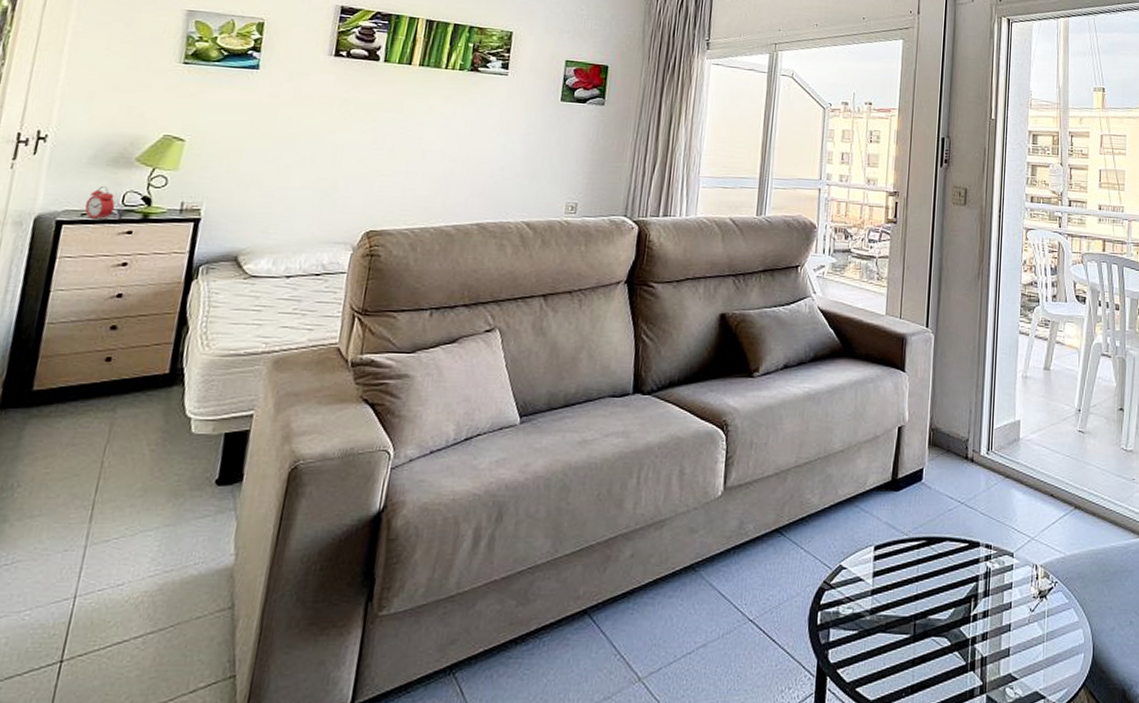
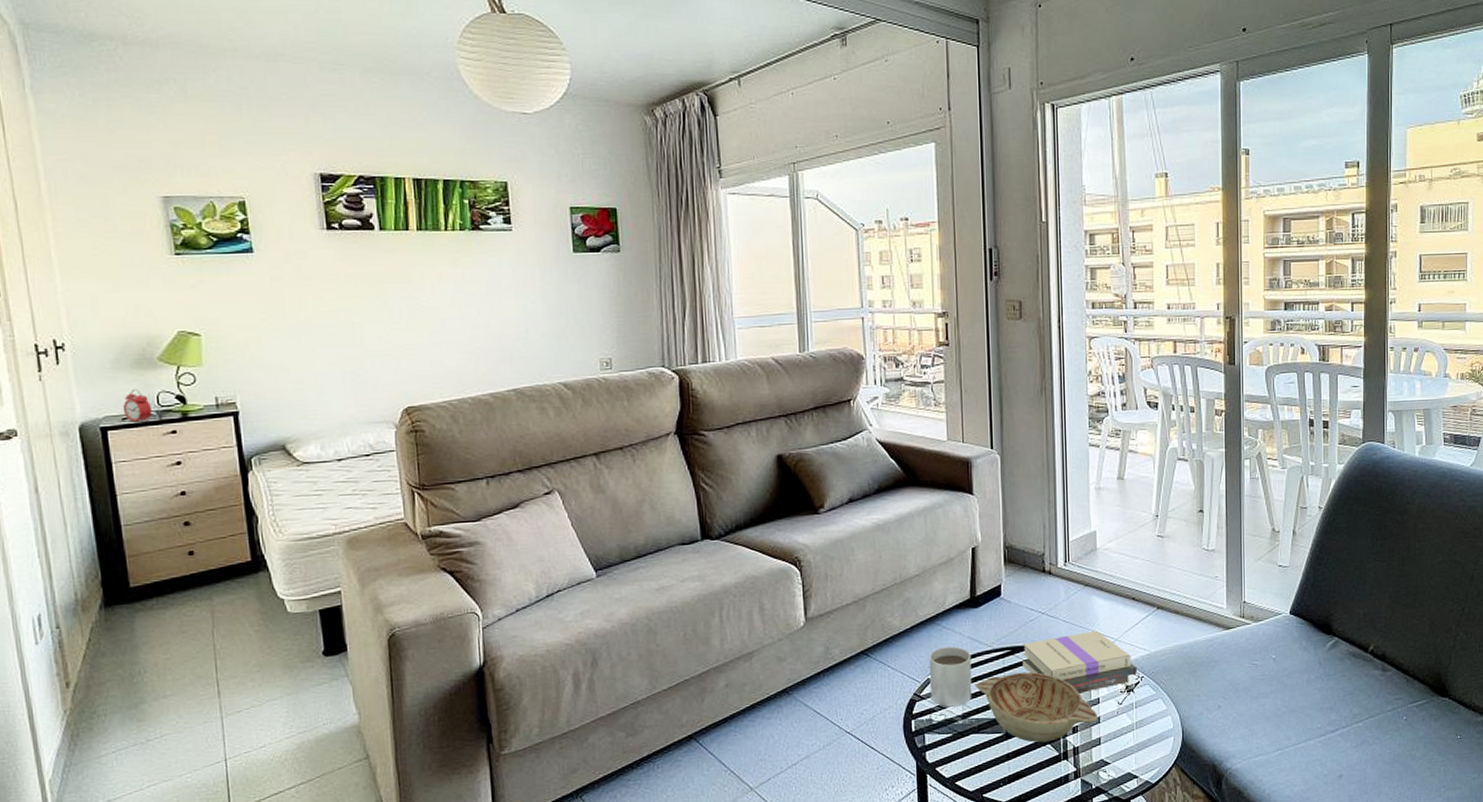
mug: none [840,532,886,600] -> present [929,646,972,708]
decorative bowl: none [887,566,1008,649] -> present [975,671,1097,743]
books: none [937,526,1051,596] -> present [1023,630,1137,694]

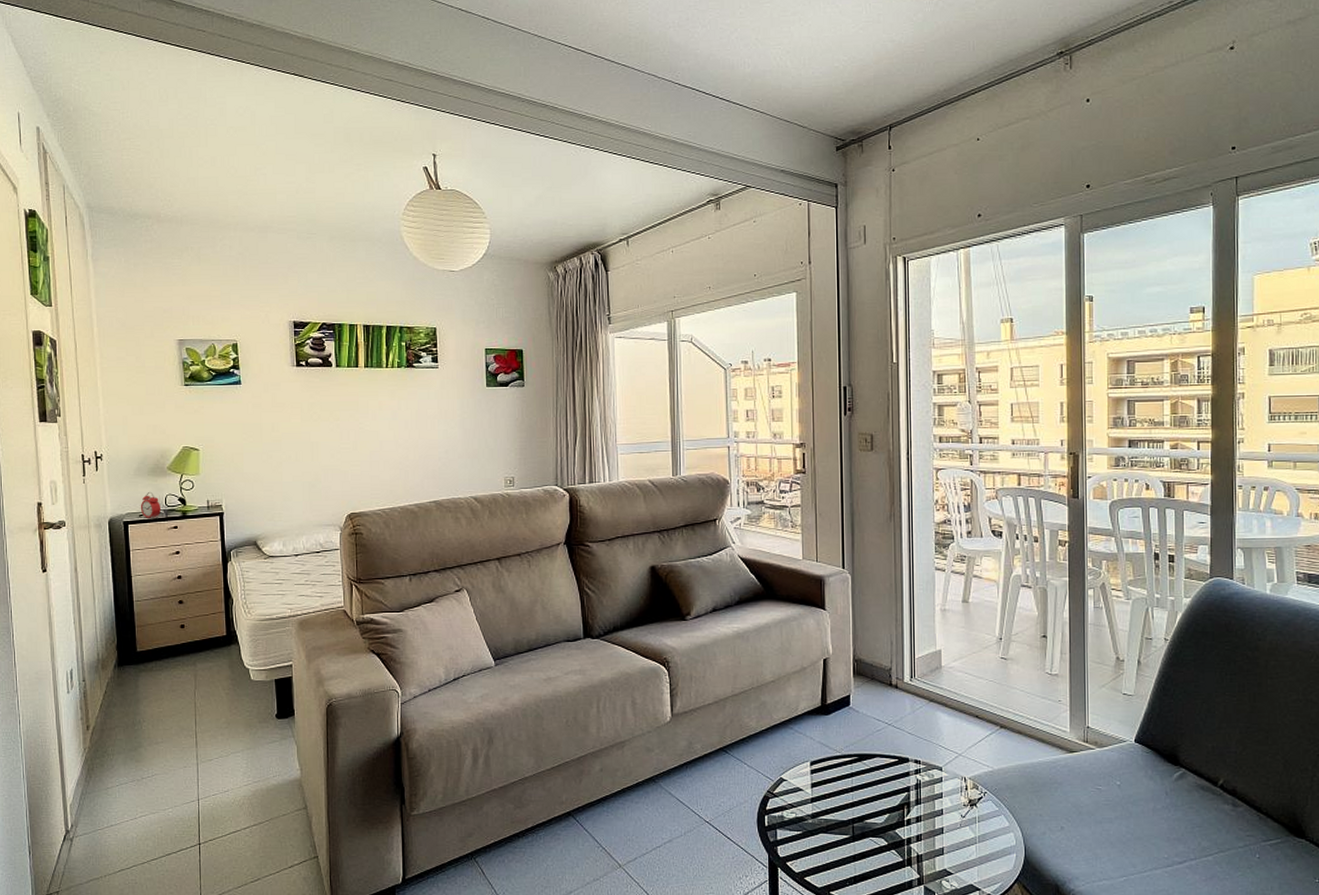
mug: present [929,646,972,708] -> none [782,750,822,806]
decorative bowl: present [975,671,1097,743] -> none [824,778,941,848]
books: present [1023,630,1137,694] -> none [869,744,980,804]

